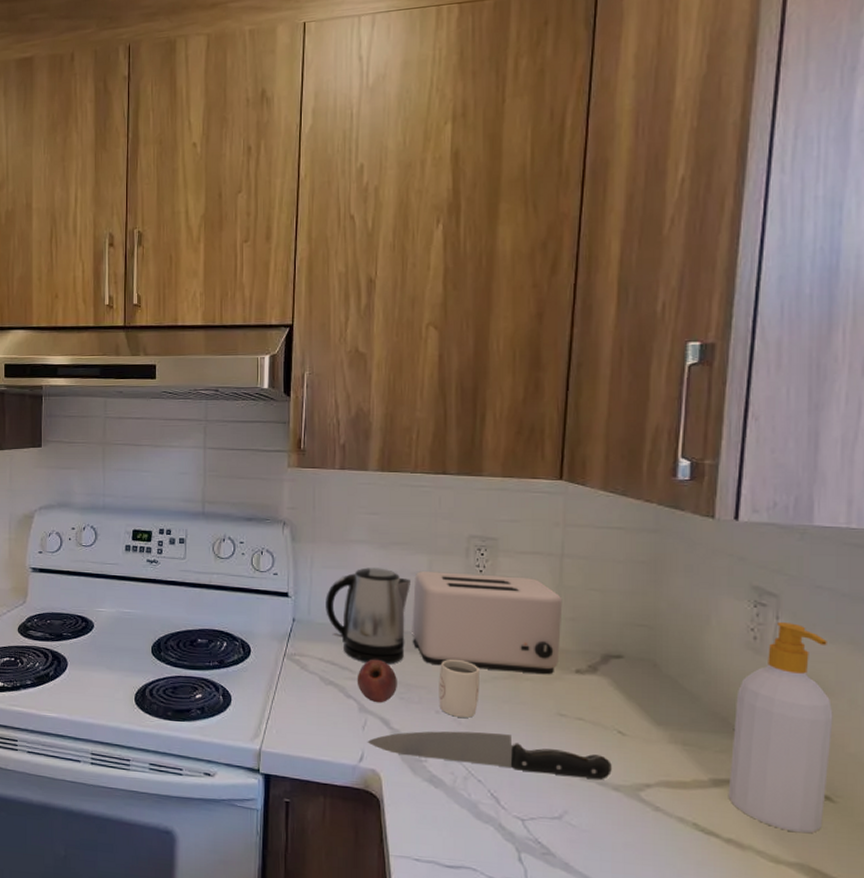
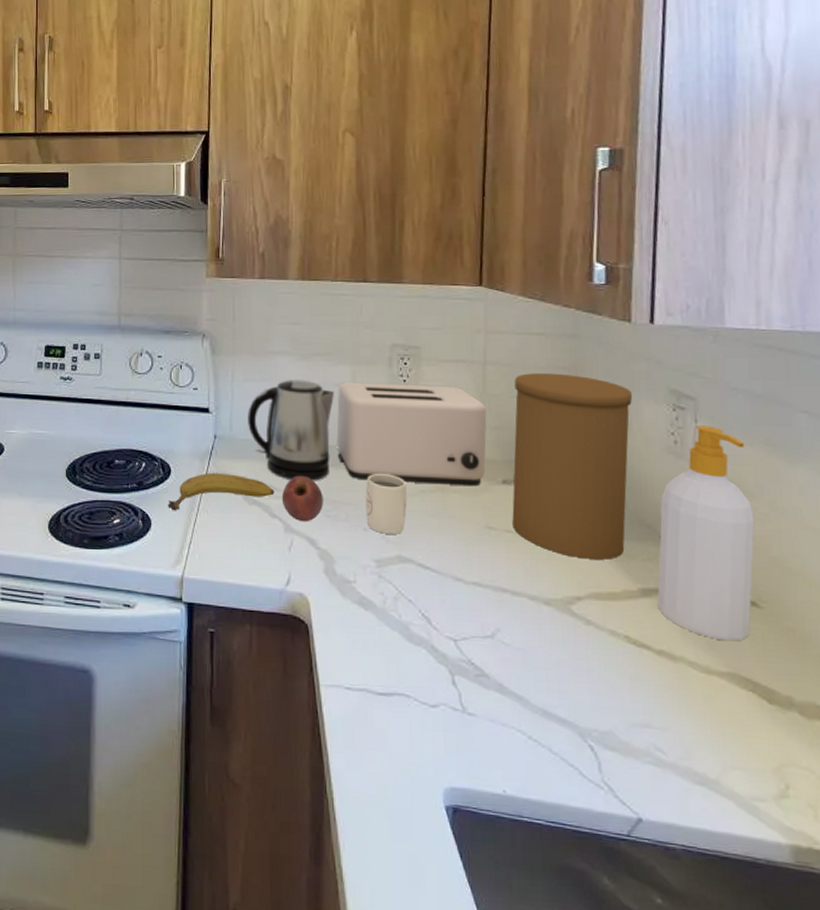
fruit: none [247,653,350,689] -> present [167,472,275,511]
knife: present [367,731,612,779] -> none [294,549,542,594]
canister: none [584,567,712,750] -> present [512,373,632,560]

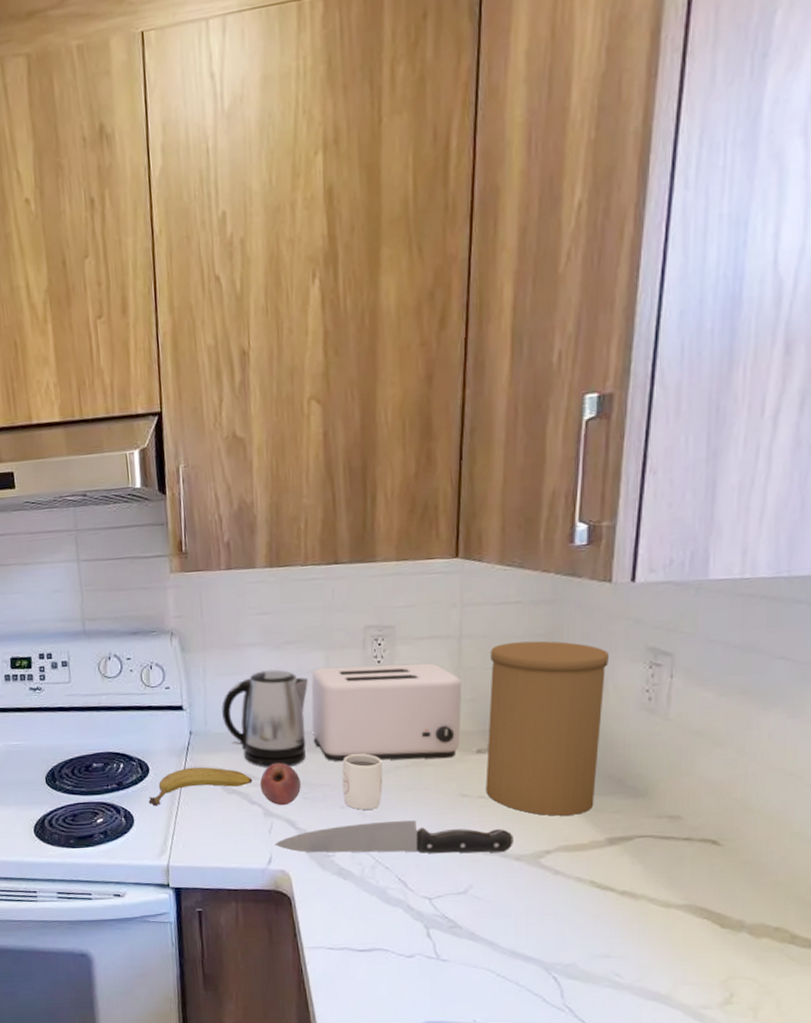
knife: none [294,549,542,594] -> present [274,820,513,854]
soap bottle: present [657,426,755,642] -> none [623,680,722,878]

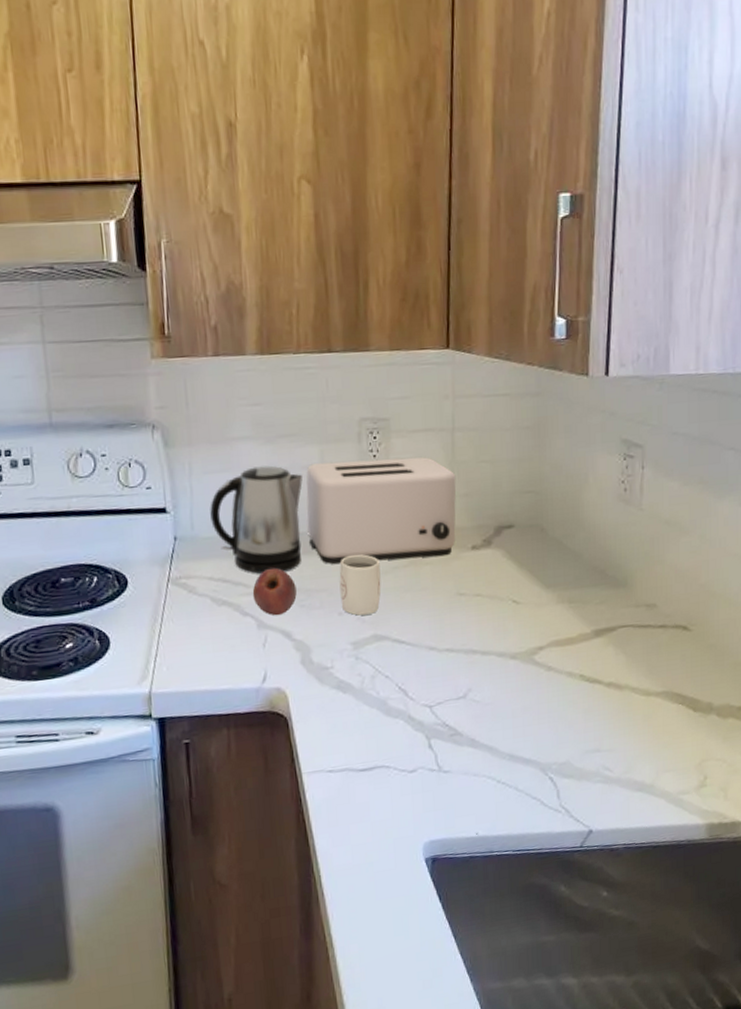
fruit: present [148,767,253,807] -> none [127,576,245,625]
knife: present [274,820,513,854] -> none [269,623,509,667]
canister: present [486,641,609,816] -> none [481,433,589,611]

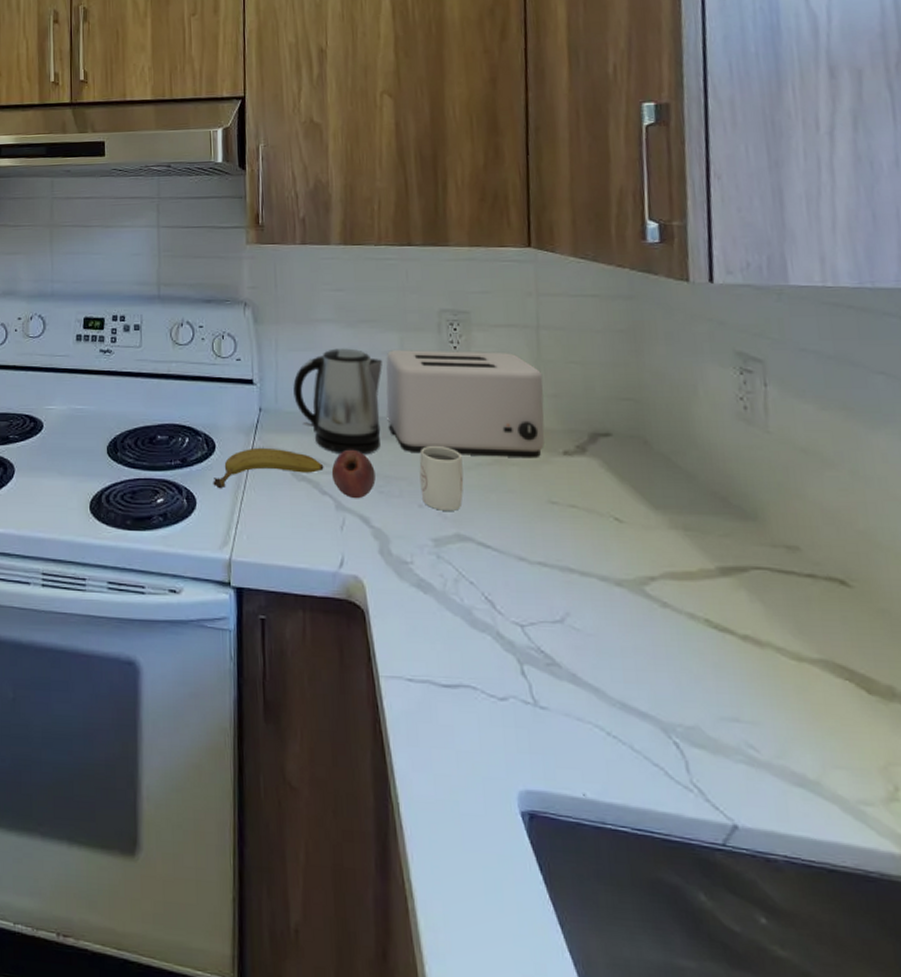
fruit: none [127,576,245,625] -> present [213,447,324,489]

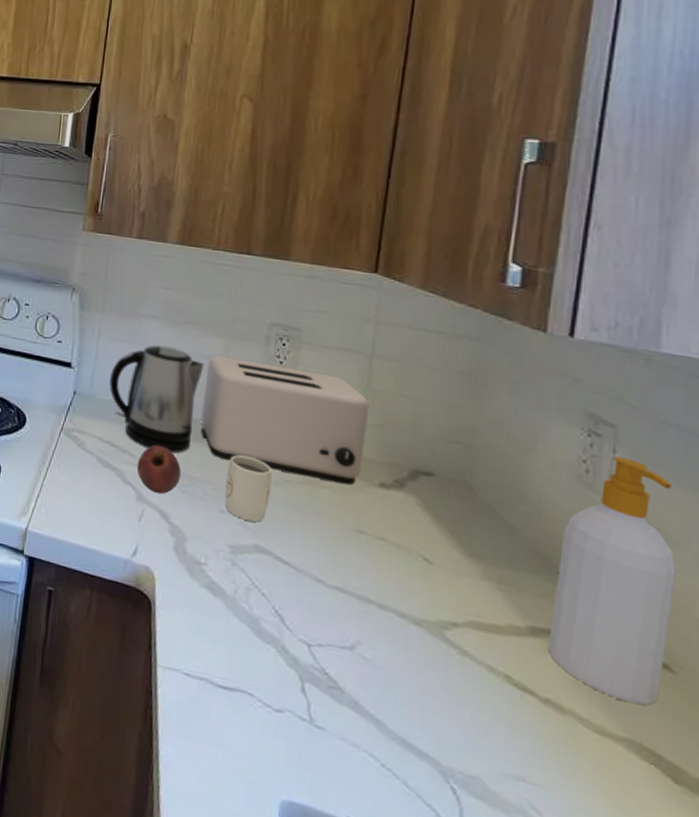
fruit: present [213,447,324,489] -> none [19,428,130,462]
soap bottle: none [734,390,842,625] -> present [547,456,676,706]

